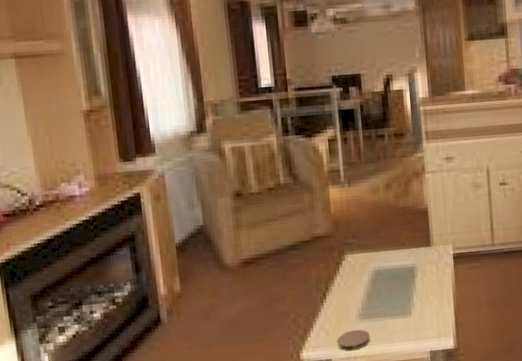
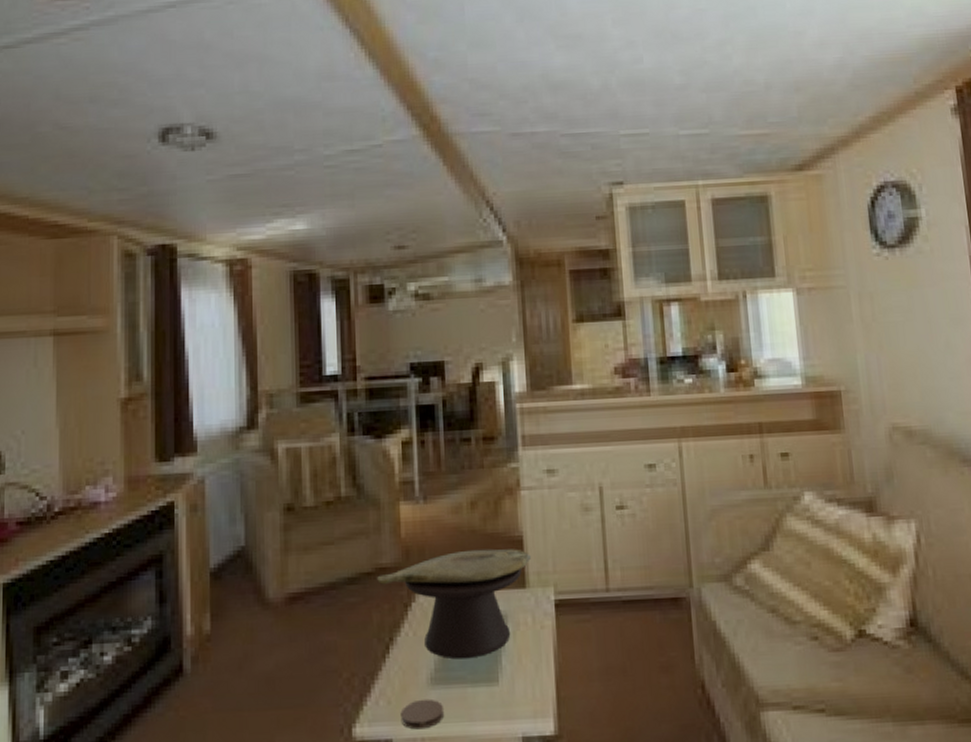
decorative bowl: none [313,218,435,300] -> present [377,549,532,659]

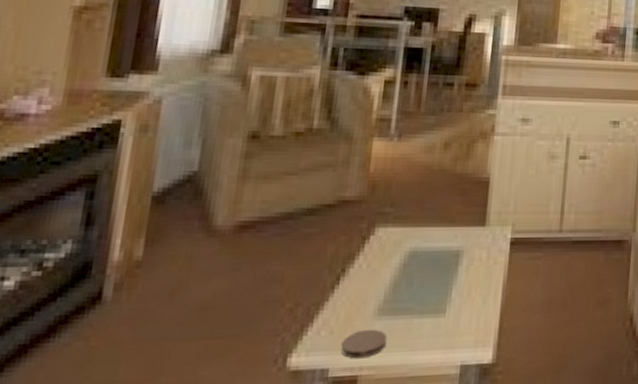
decorative bowl: present [377,549,532,659] -> none [338,188,496,291]

